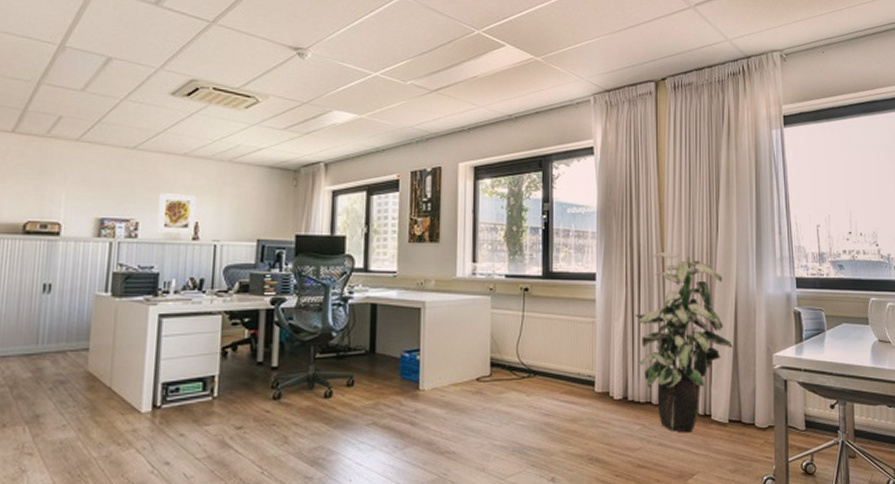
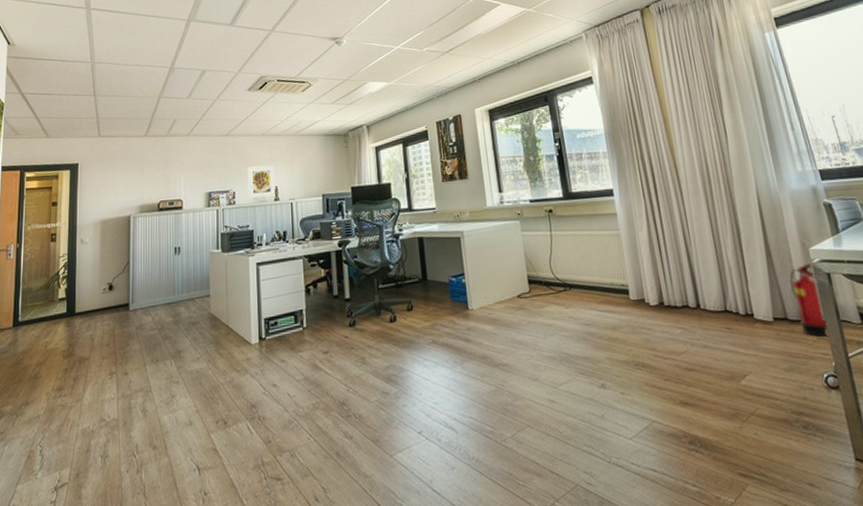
indoor plant: present [635,252,733,433] -> none [657,161,764,334]
fire extinguisher: none [750,369,775,442] -> present [789,264,828,338]

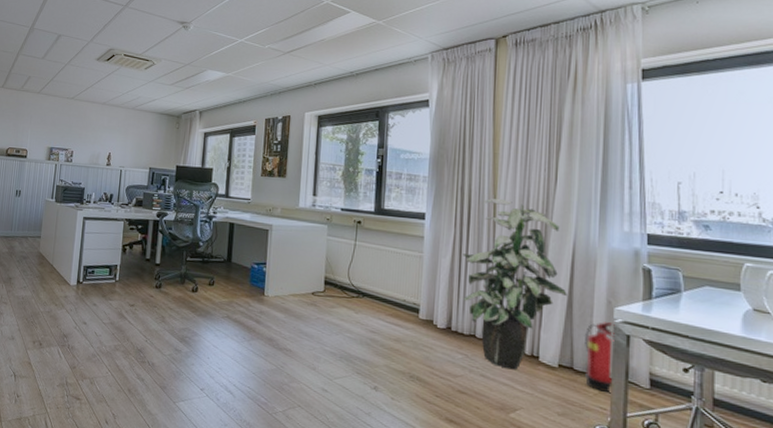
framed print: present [247,165,275,198] -> none [84,131,110,161]
indoor plant: none [657,161,764,334] -> present [463,199,567,370]

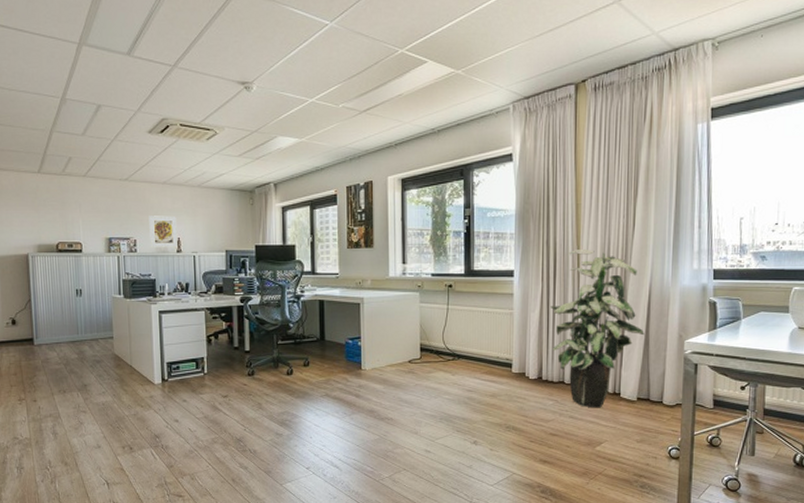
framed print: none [84,131,110,161] -> present [149,215,177,247]
fire extinguisher: present [585,322,615,394] -> none [660,354,685,417]

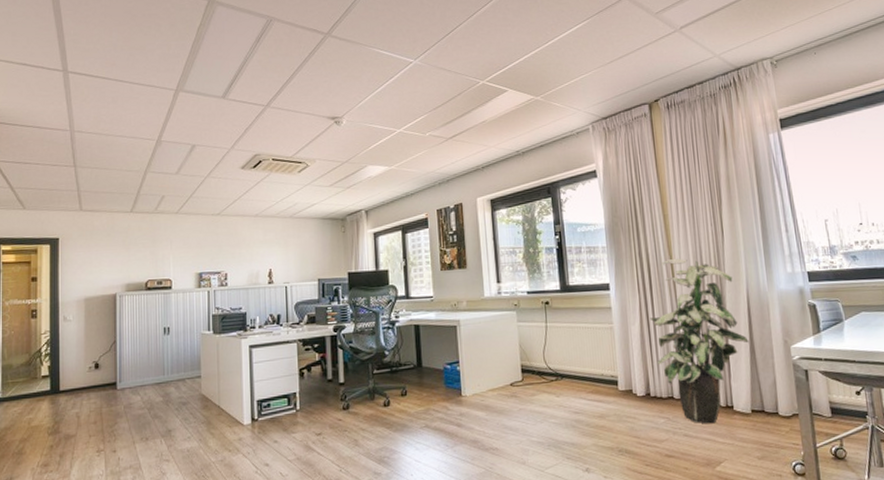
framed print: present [149,215,177,247] -> none [240,247,269,280]

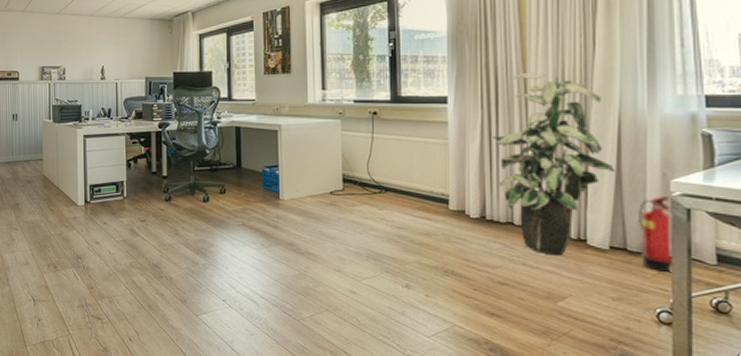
fire extinguisher: none [770,361,801,429] -> present [638,196,673,273]

